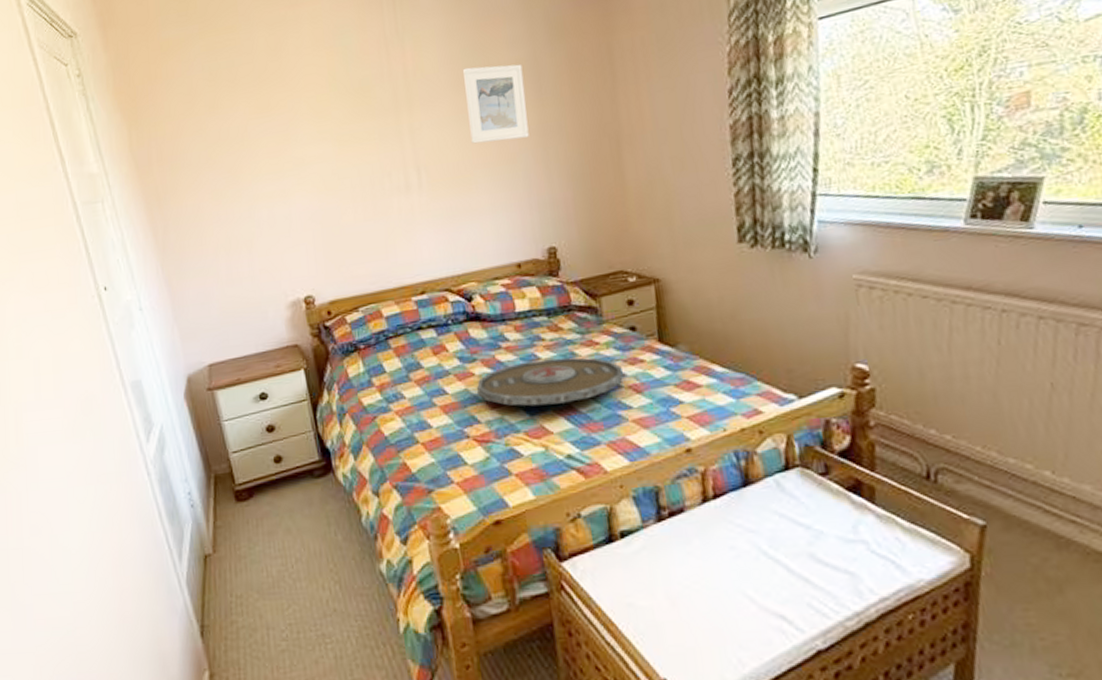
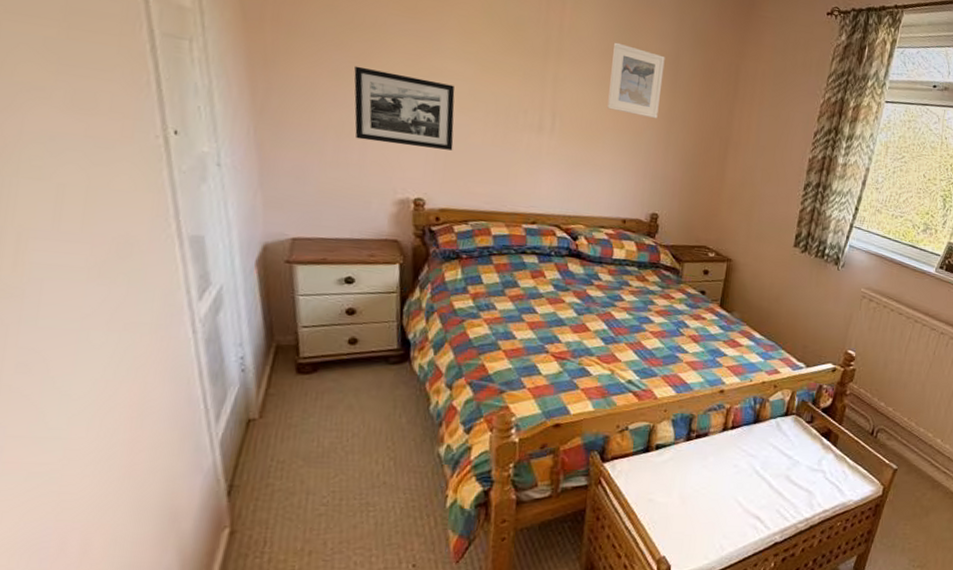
picture frame: none [229,170,329,252] -> present [354,65,455,151]
serving tray: present [477,357,624,407] -> none [564,300,687,340]

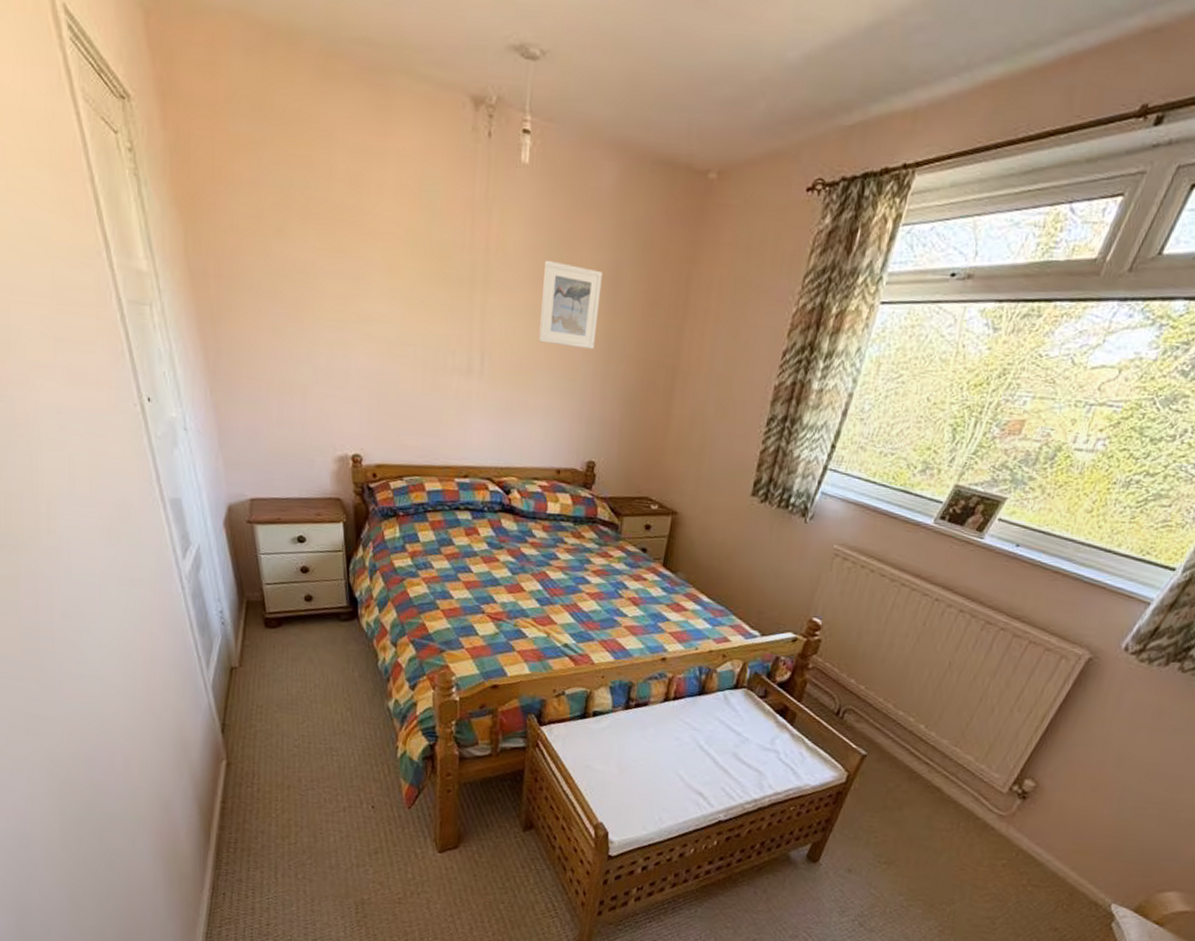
picture frame: present [354,65,455,151] -> none [290,316,385,402]

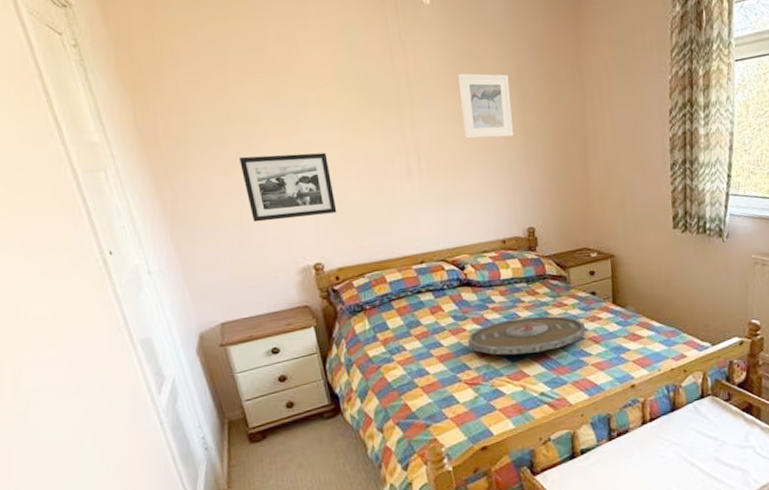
picture frame: none [290,316,385,402] -> present [239,152,337,222]
serving tray: none [499,559,627,602] -> present [468,316,585,355]

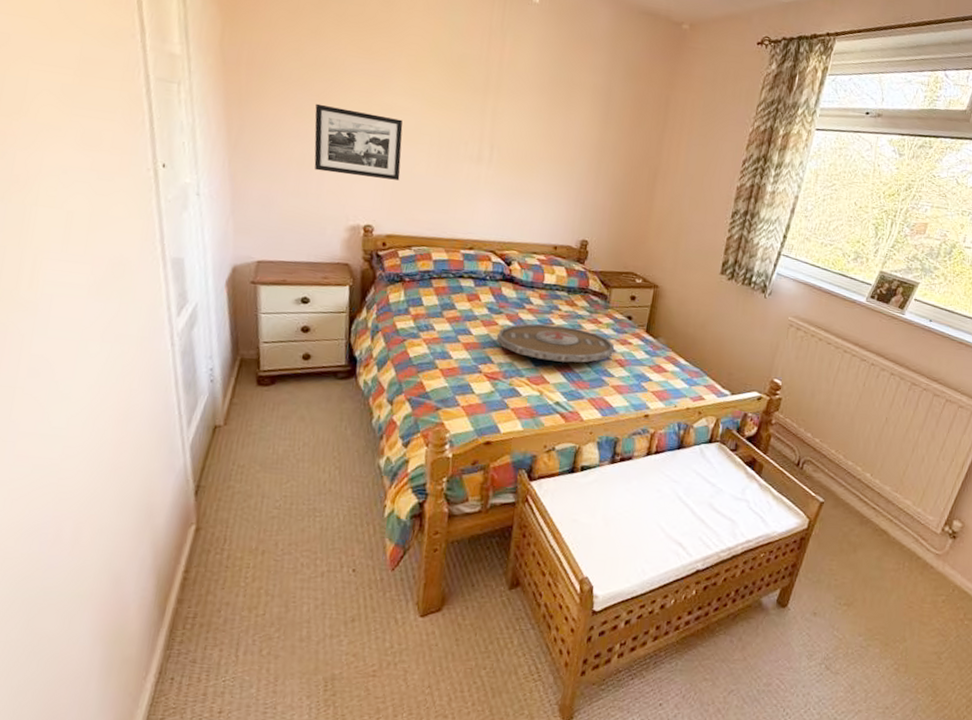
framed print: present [457,73,514,139] -> none [542,76,598,149]

